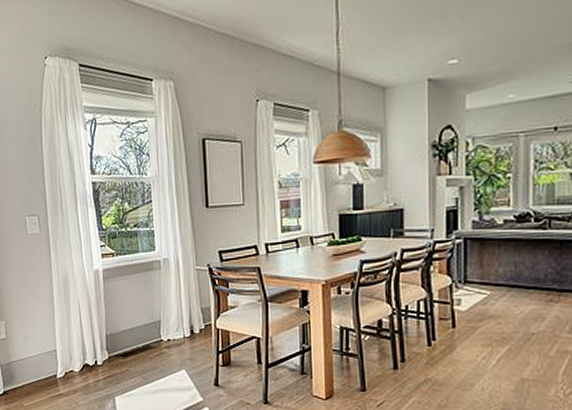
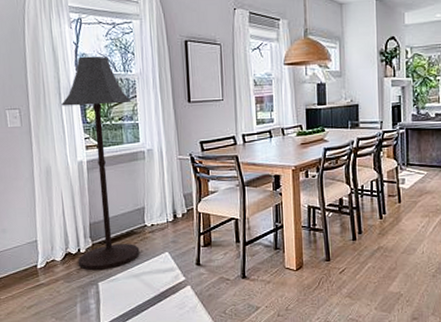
floor lamp: none [78,158,156,385] -> present [62,56,140,271]

